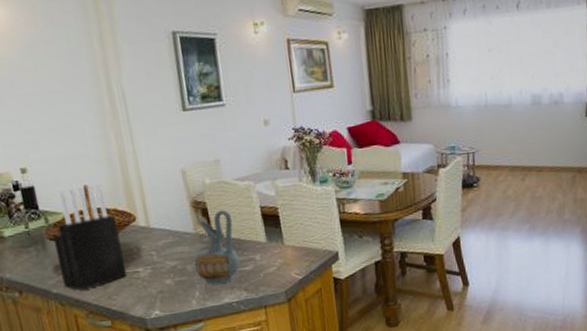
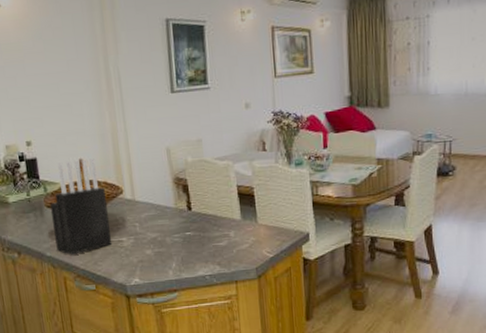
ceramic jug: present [194,210,241,285] -> none [173,187,216,257]

